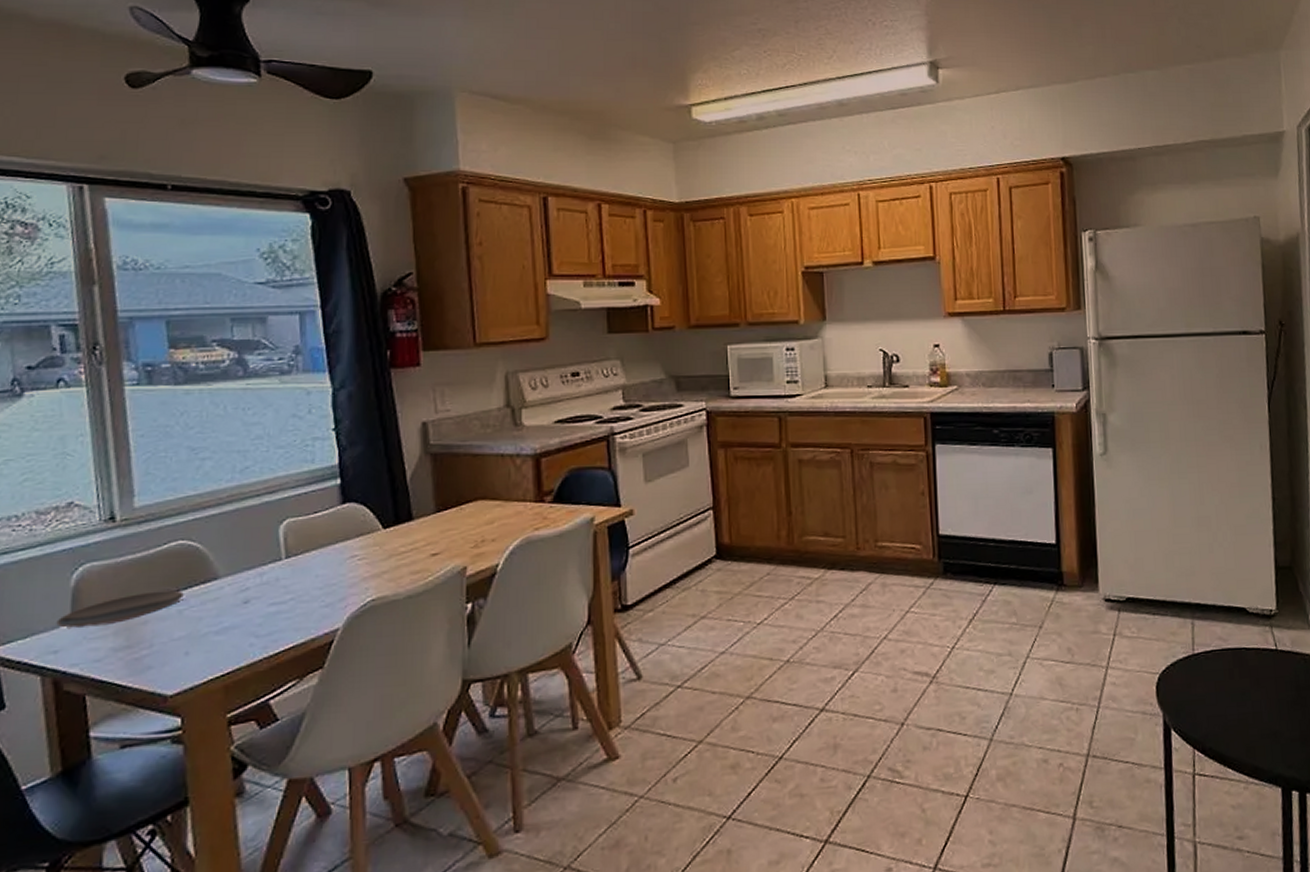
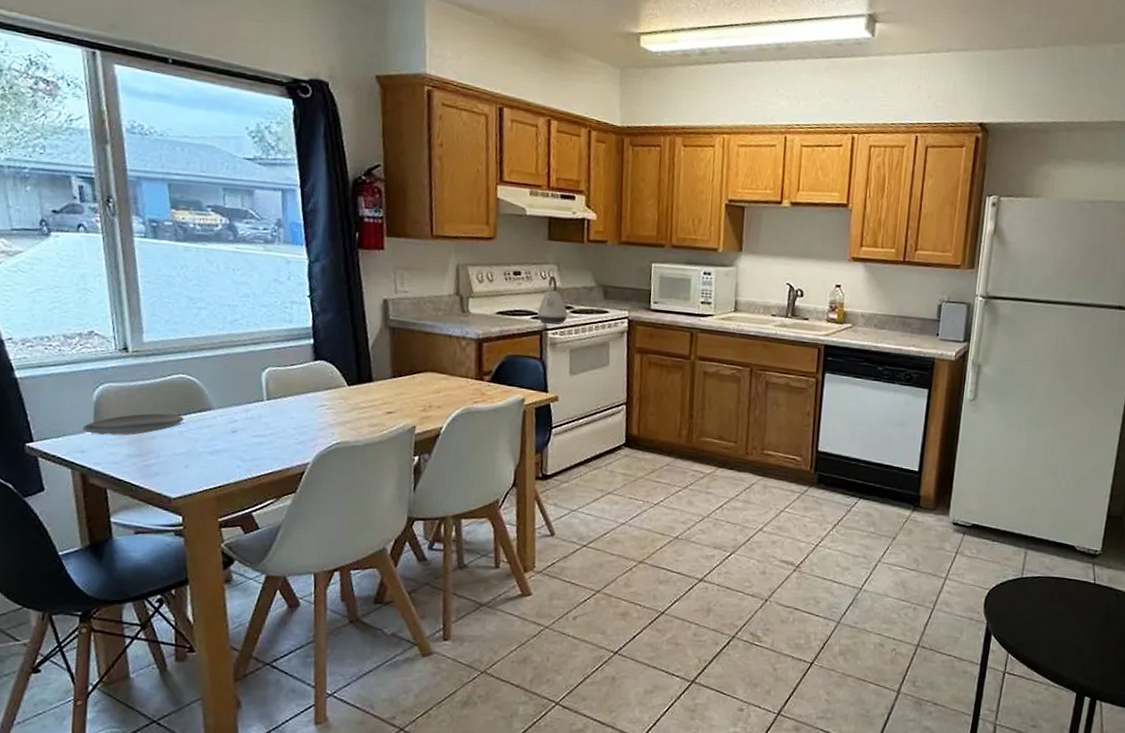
kettle: none [602,373,637,427] -> present [537,276,568,324]

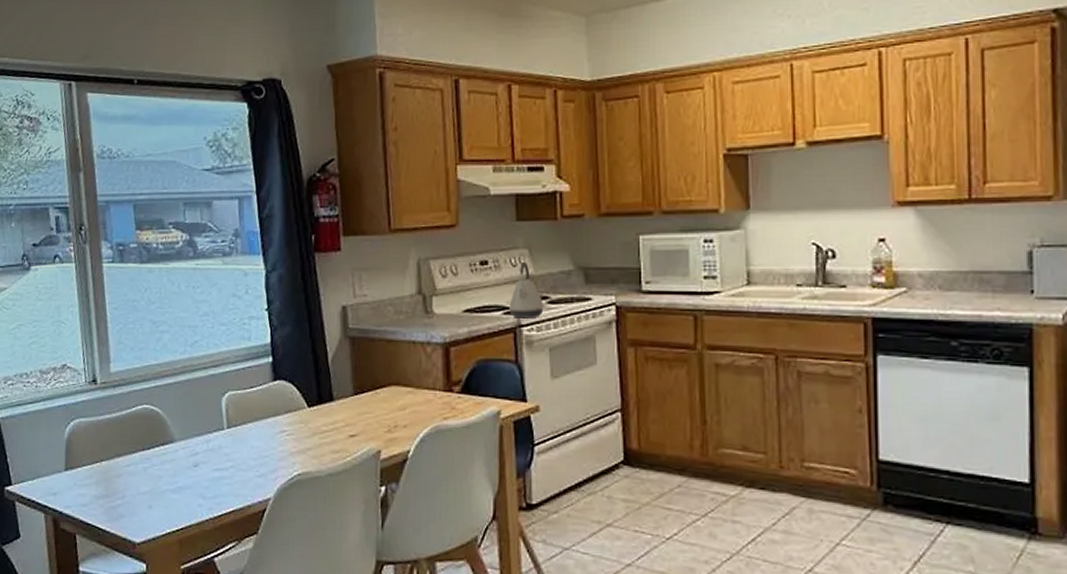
plate: present [82,413,184,435] -> none [55,448,148,475]

